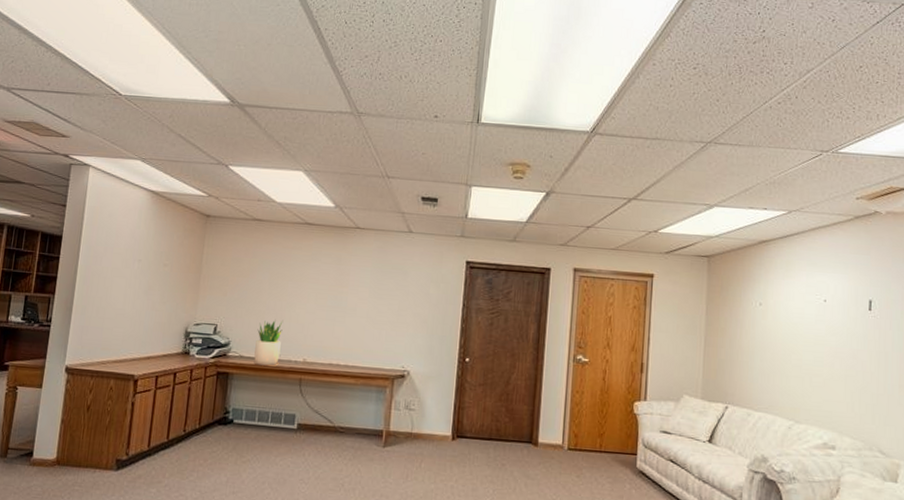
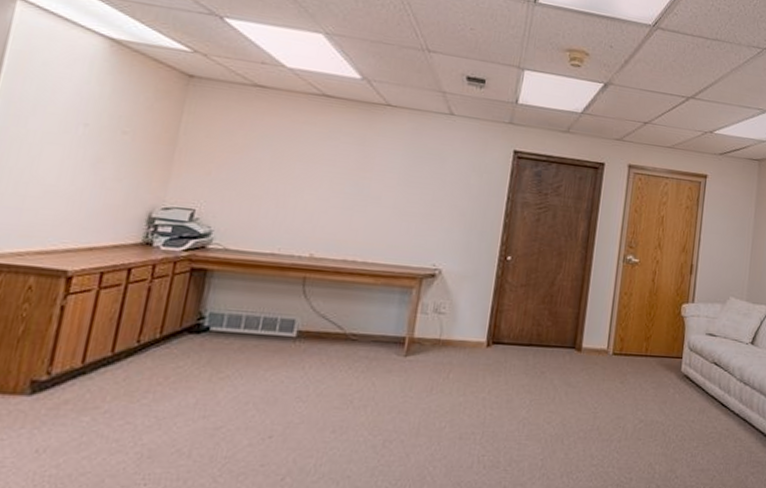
planter: present [254,320,283,366] -> none [243,207,286,262]

